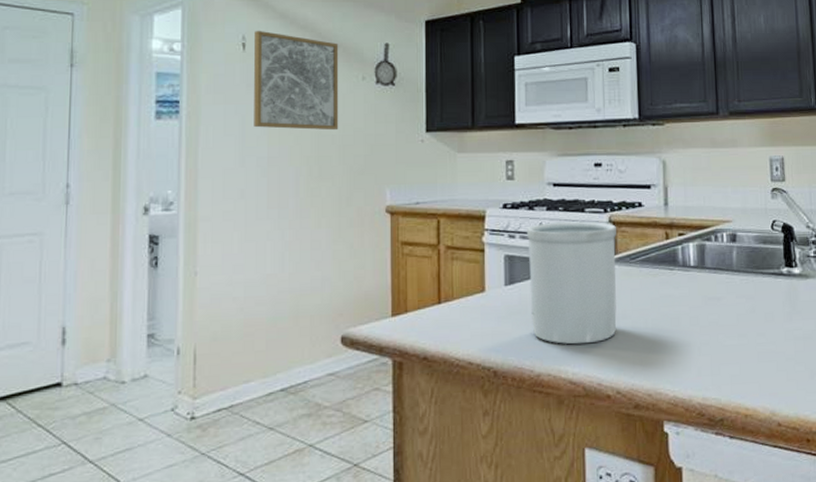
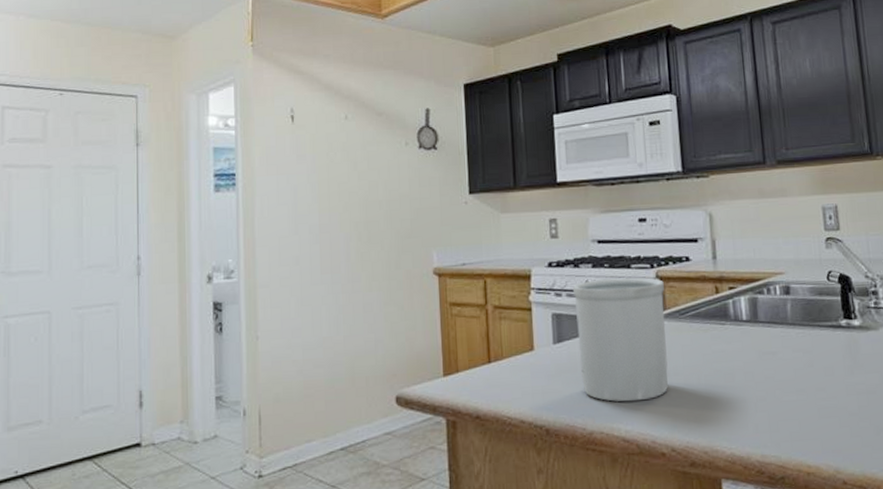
wall art: present [253,30,339,131] -> none [301,102,385,197]

